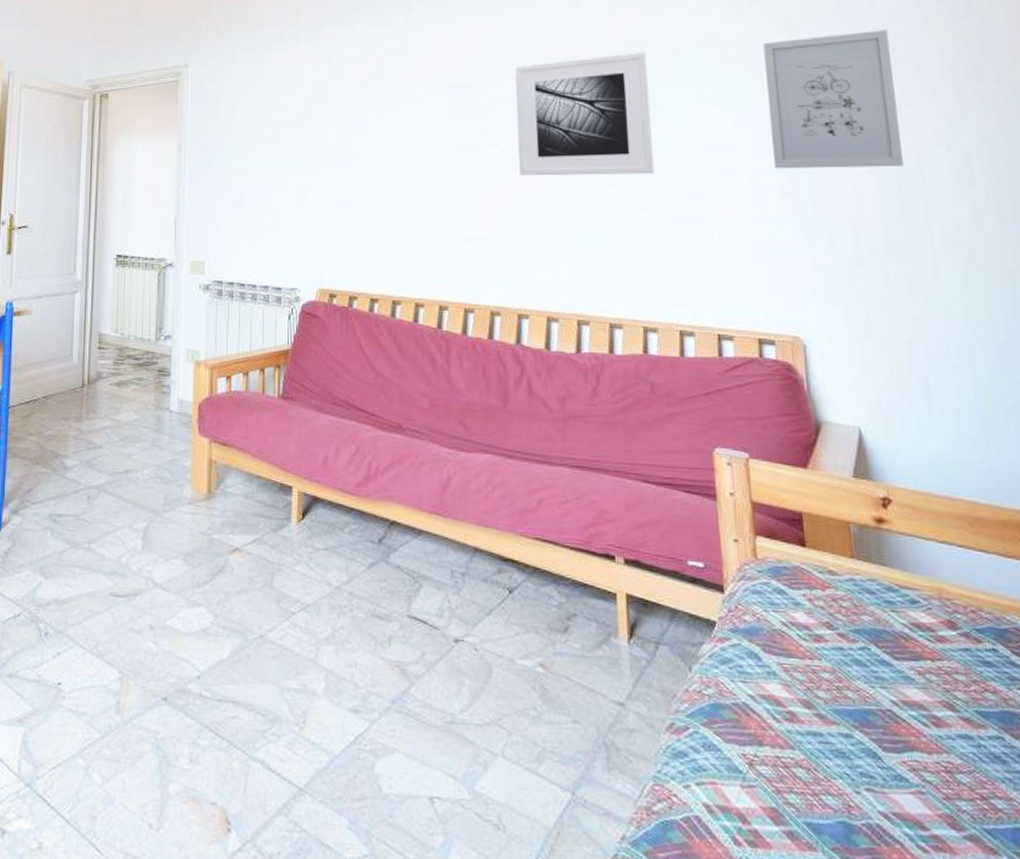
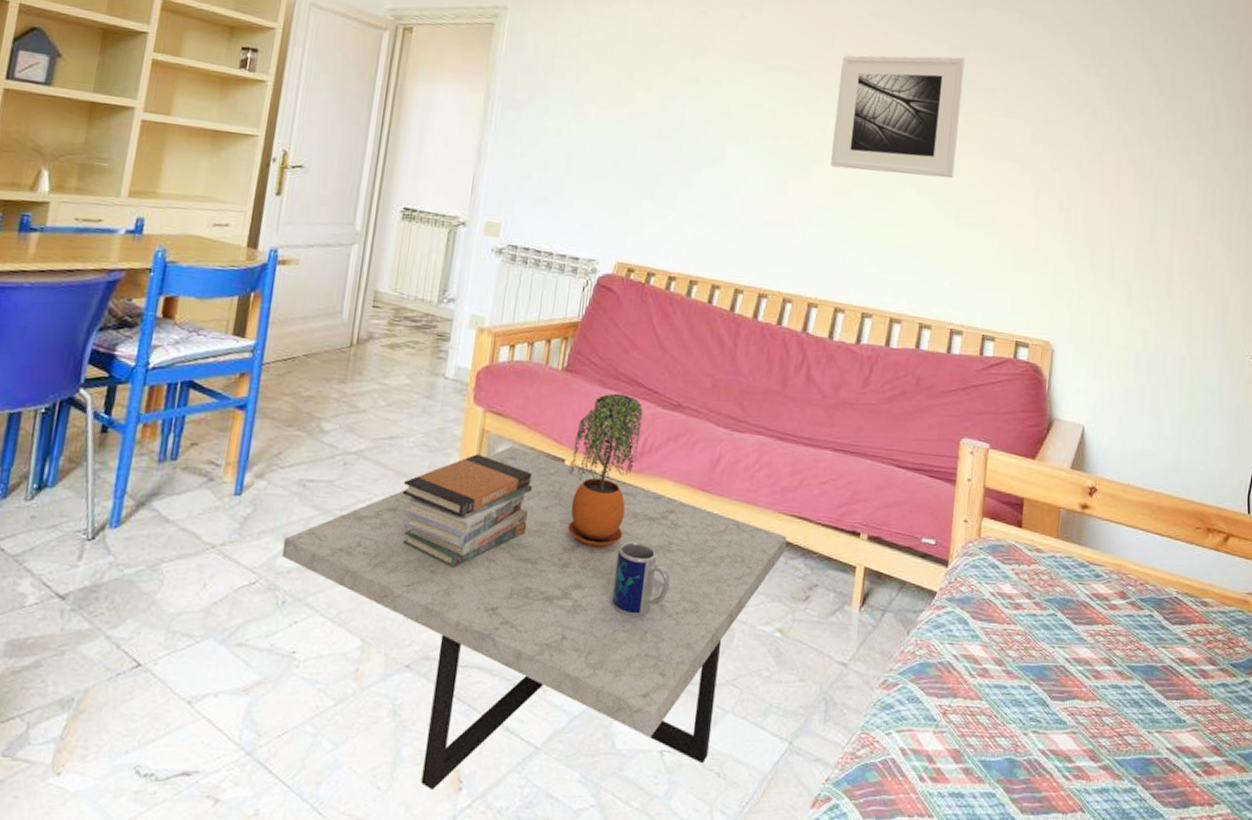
coffee table: none [40,475,535,830] -> present [281,446,787,789]
book stack: none [142,484,265,600] -> present [402,454,533,569]
potted plant: none [298,418,364,576] -> present [567,393,643,548]
mug: none [356,569,416,650] -> present [611,541,671,617]
wall art: present [763,30,904,169] -> none [1056,63,1173,194]

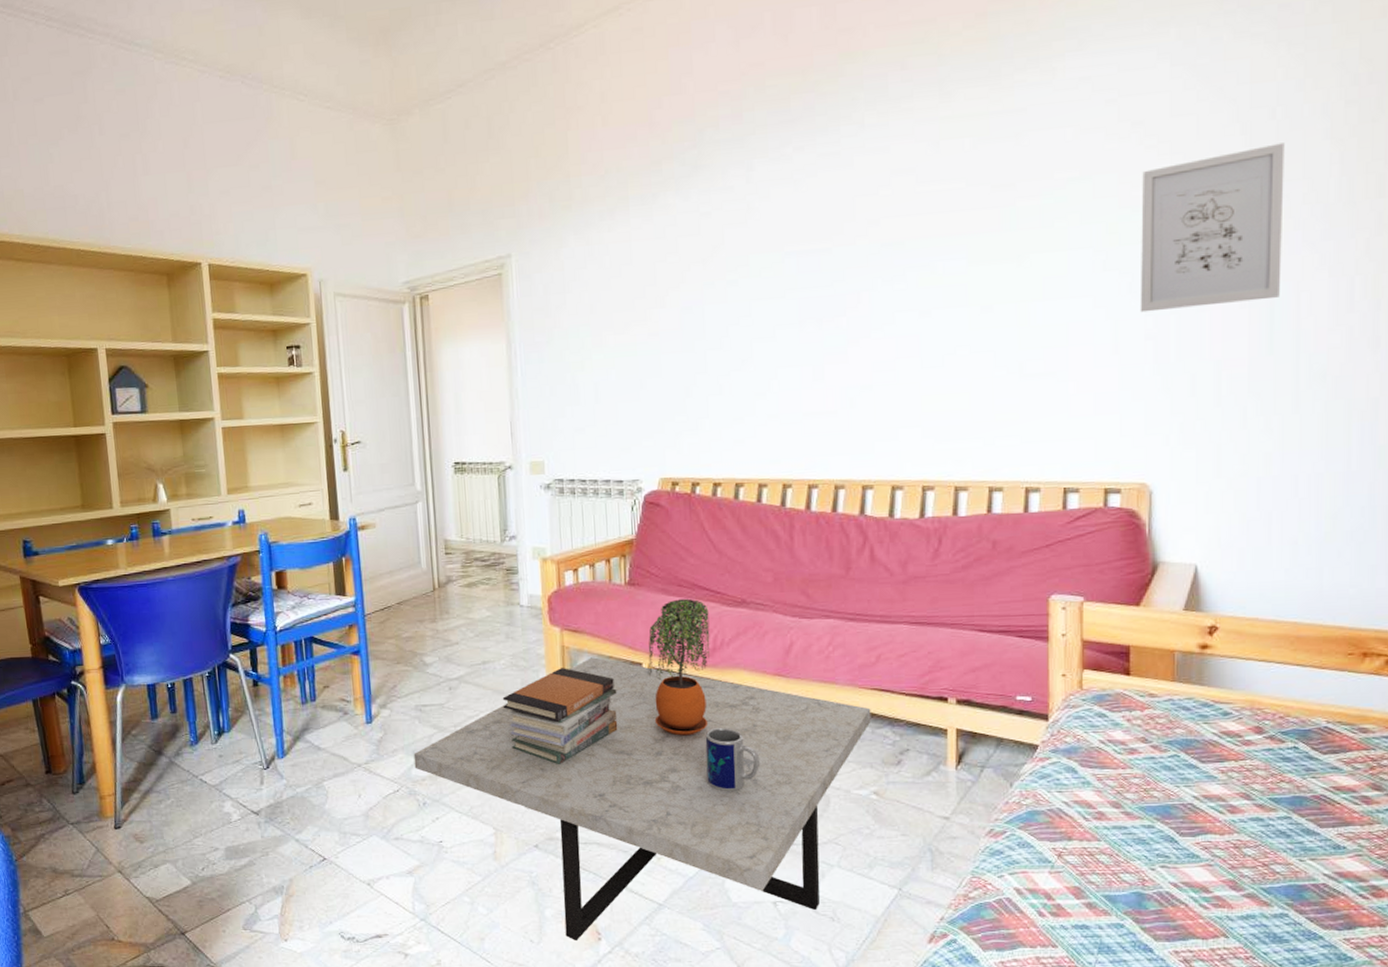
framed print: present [829,54,965,179] -> none [866,193,1012,344]
wall art: none [1056,63,1173,194] -> present [1139,143,1285,313]

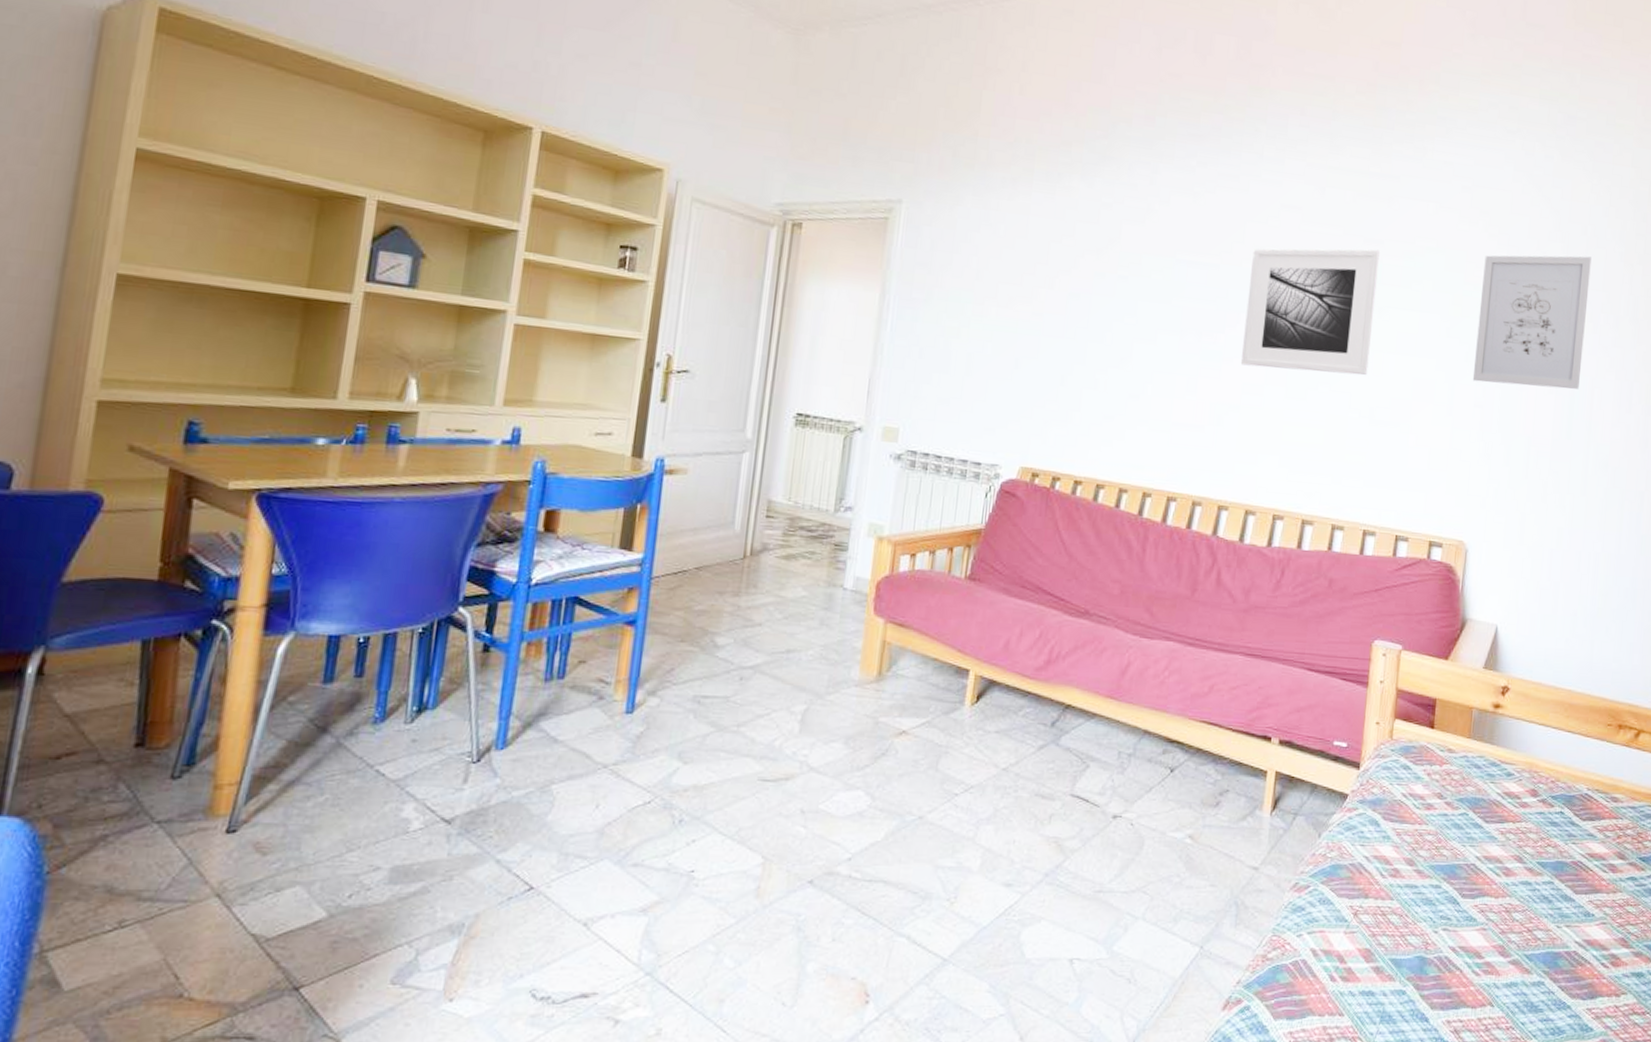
coffee table: present [413,657,871,940] -> none [677,657,1197,1004]
book stack: present [502,668,618,765] -> none [801,666,937,783]
potted plant: present [647,598,710,736] -> none [972,601,1050,758]
mug: present [705,727,761,792] -> none [1019,750,1079,827]
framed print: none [866,193,1012,344] -> present [1240,248,1380,376]

